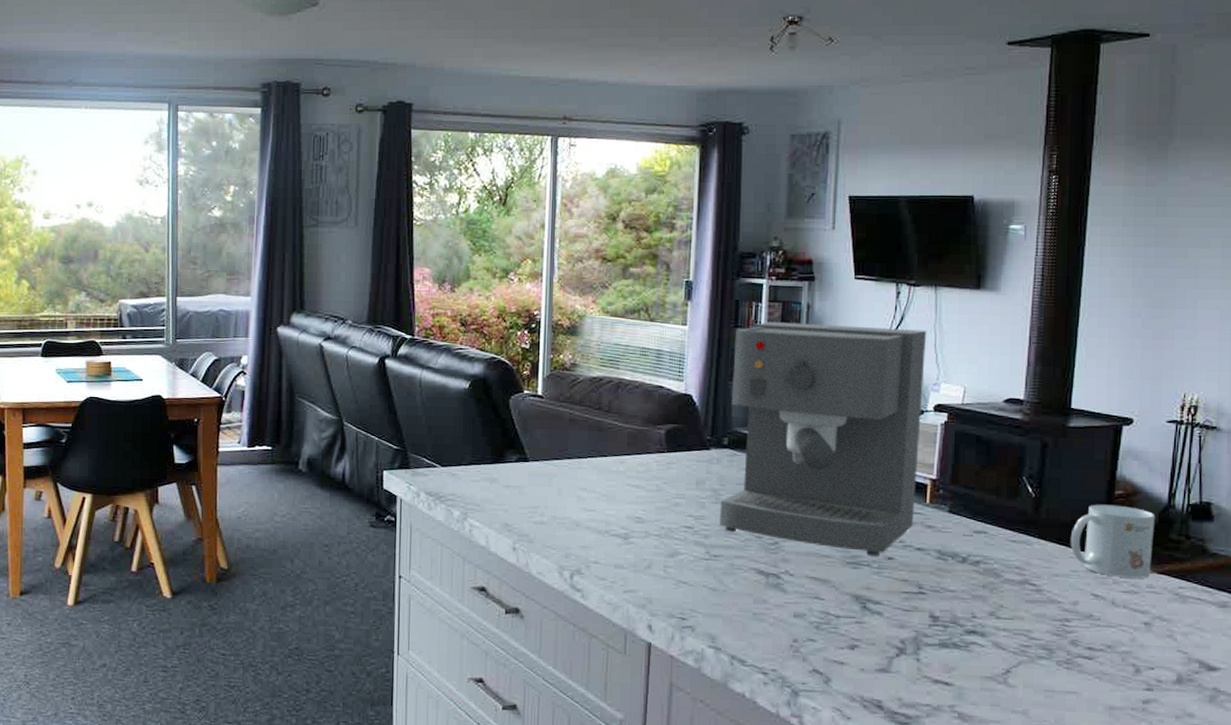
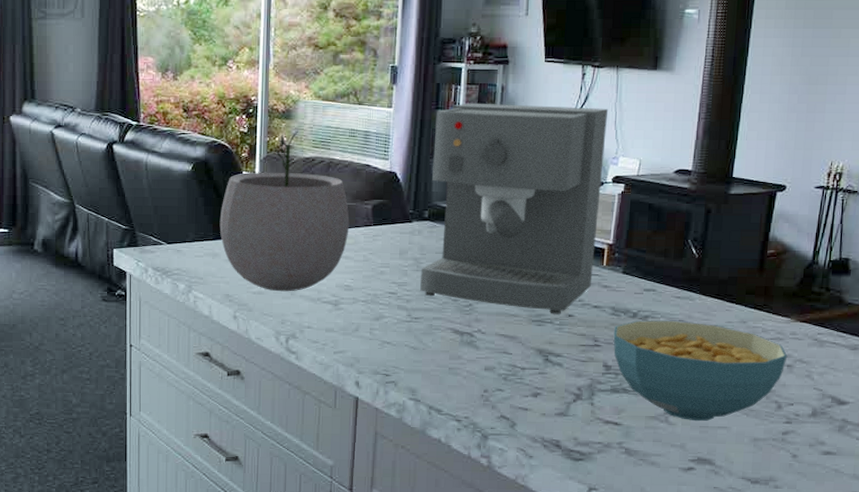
plant pot: none [498,347,641,523] -> present [219,130,350,292]
cereal bowl: none [940,566,1145,685] -> present [613,320,788,422]
mug: present [1070,504,1156,579] -> none [727,262,801,327]

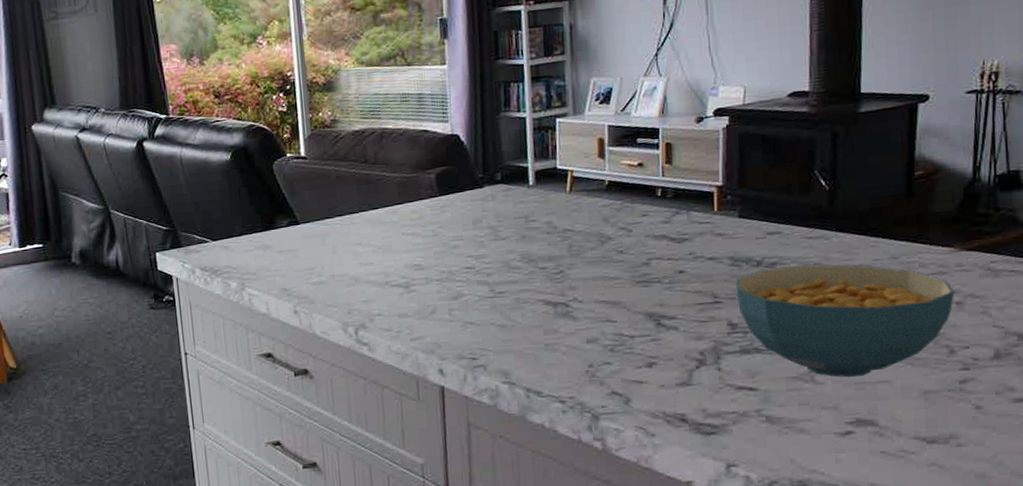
plant pot: present [219,130,350,292] -> none [267,101,413,280]
coffee maker: present [420,103,609,315] -> none [497,33,703,273]

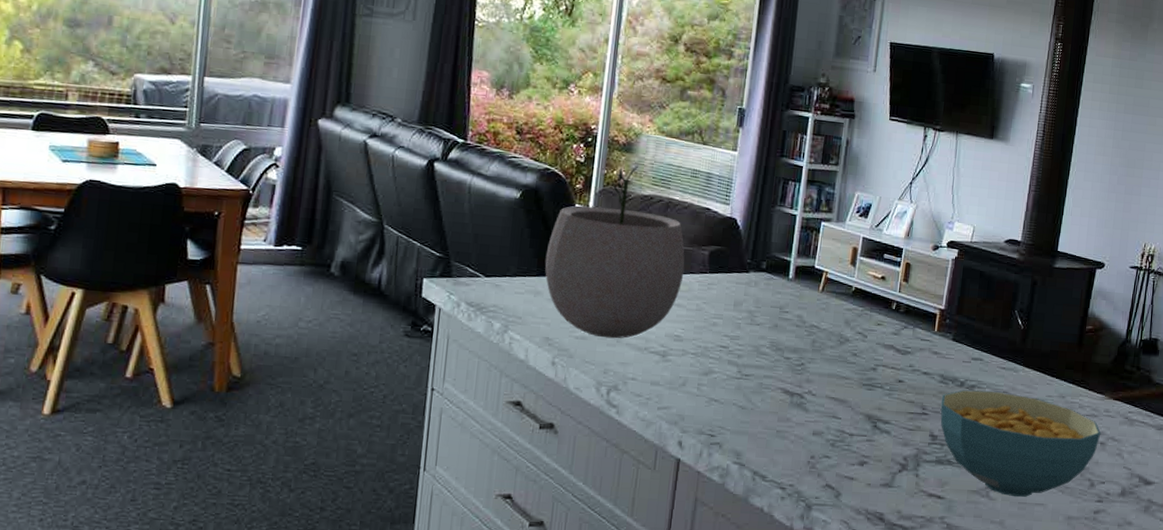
plant pot: none [267,101,413,280] -> present [545,164,685,339]

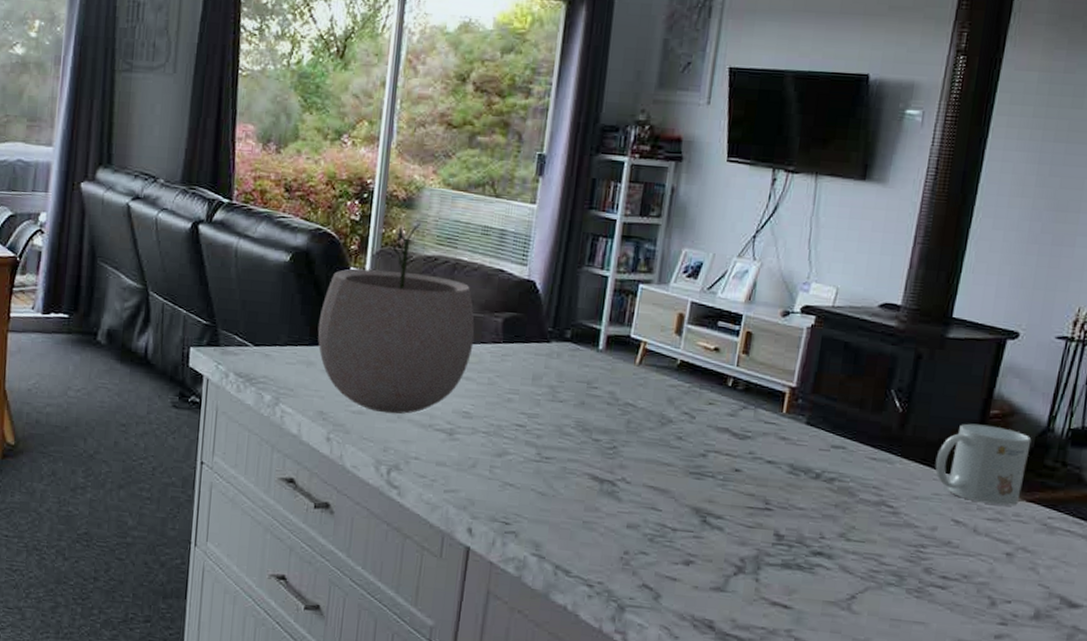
cereal bowl: present [940,390,1101,497] -> none [788,483,1008,613]
mug: none [1048,337,1116,404] -> present [935,423,1032,506]

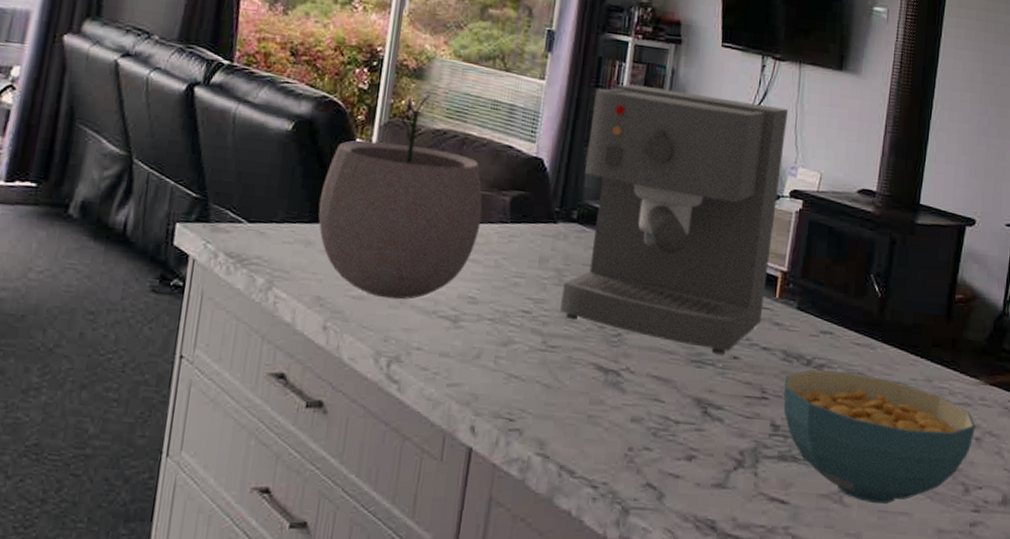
coffee maker: none [554,204,802,468] -> present [560,84,789,355]
cereal bowl: none [788,483,1008,613] -> present [783,369,976,504]
mug: present [935,423,1032,506] -> none [911,308,991,390]

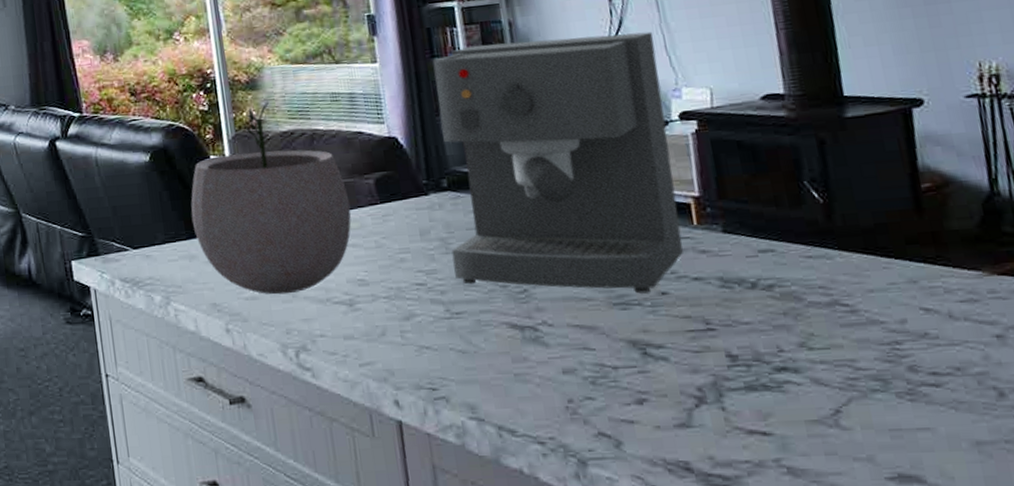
cereal bowl: present [783,369,976,504] -> none [729,287,994,423]

